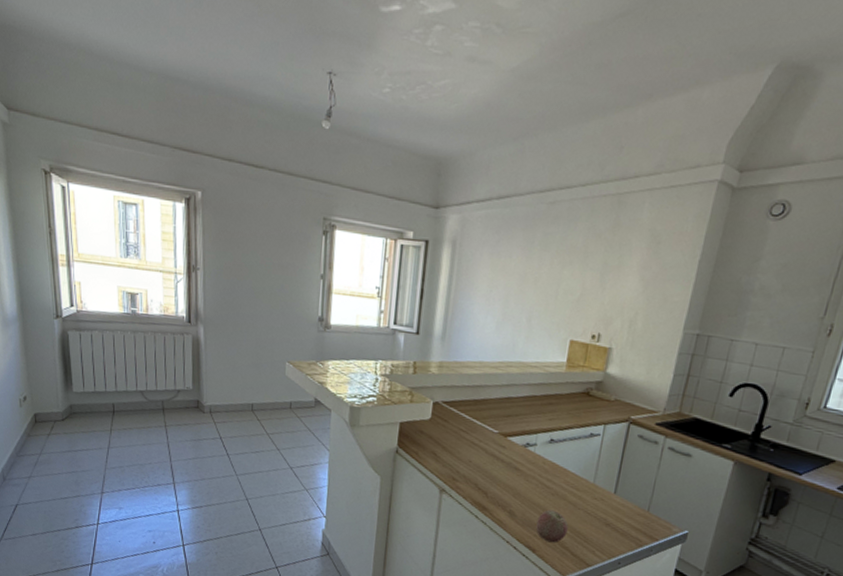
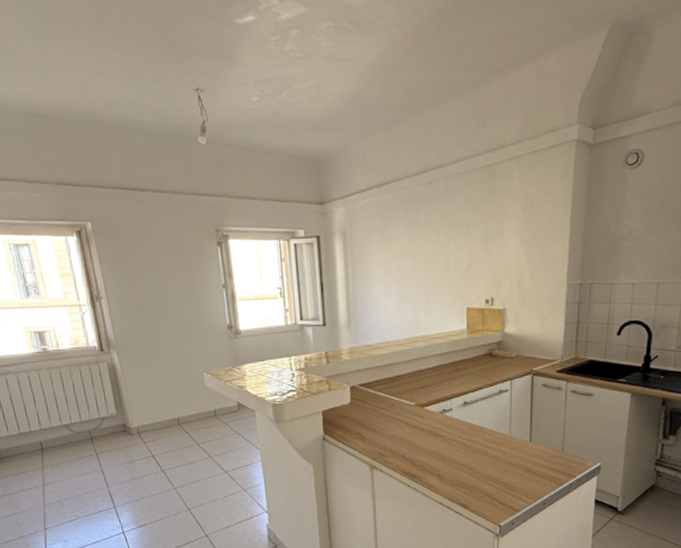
apple: present [536,509,569,543] -> none [464,466,494,497]

